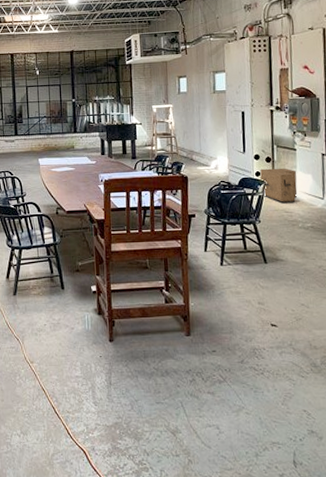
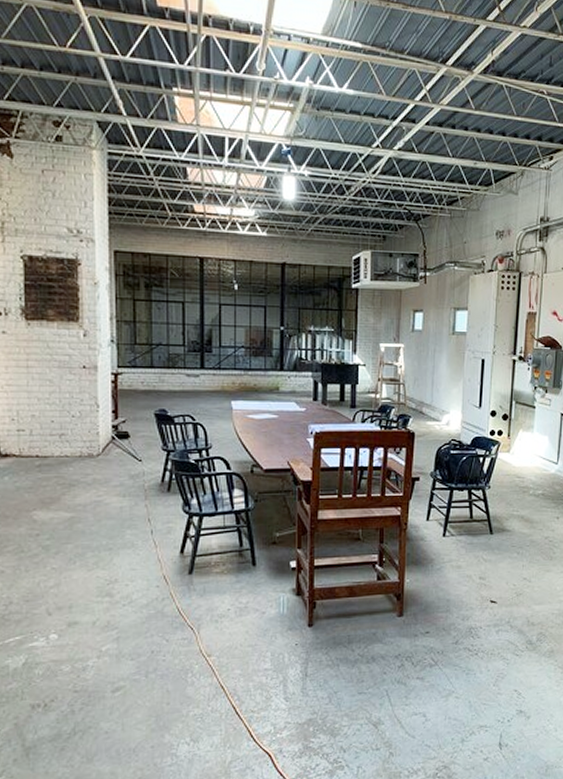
cardboard box: present [260,168,298,204] -> none [495,427,534,468]

